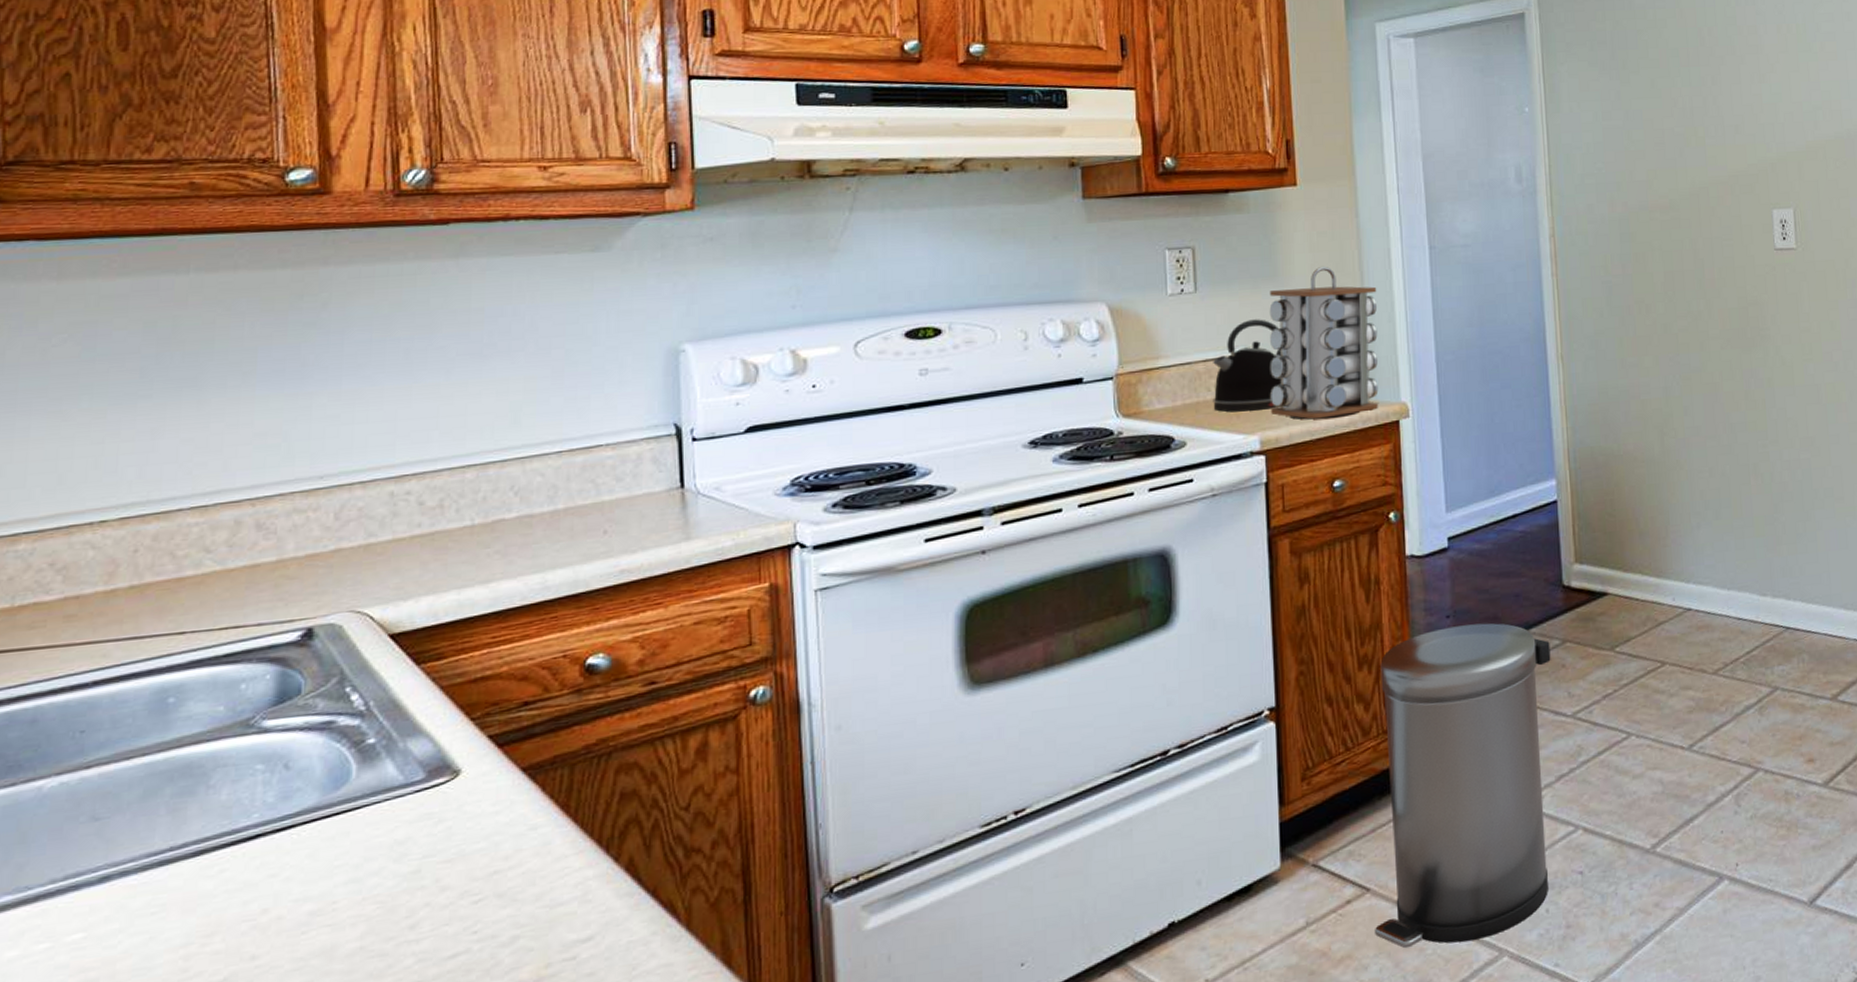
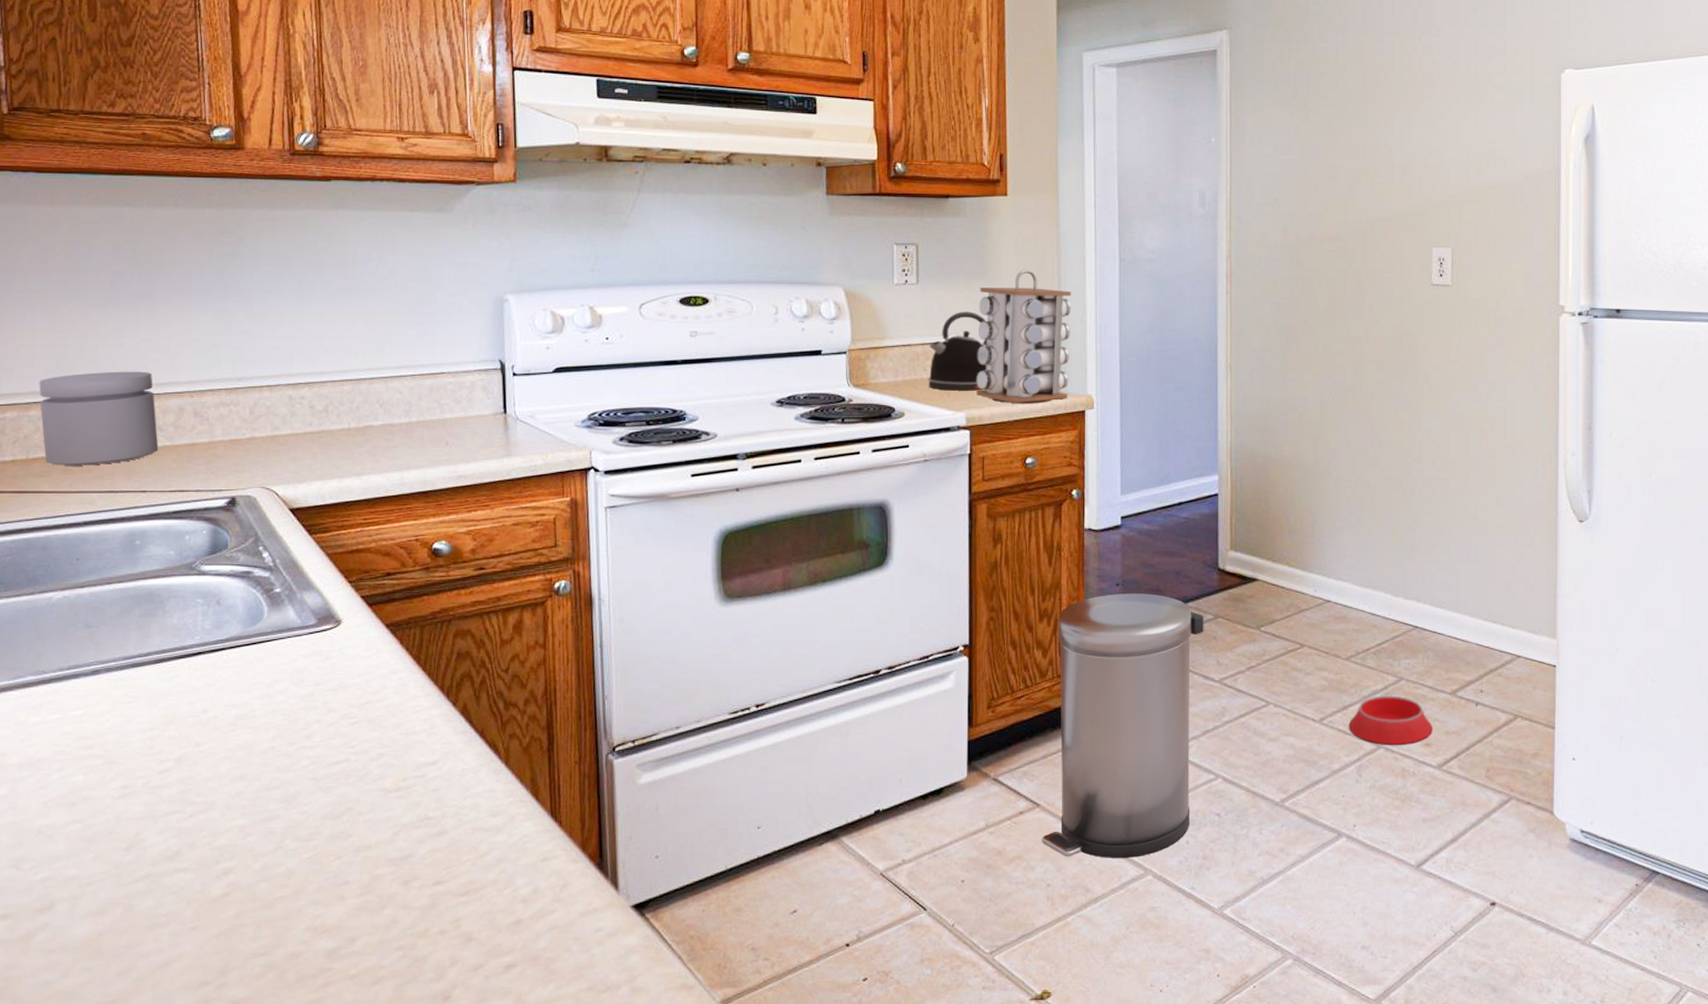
jar: none [32,479,205,612] -> present [39,371,159,466]
pet bowl: none [1721,708,1815,767] -> present [1348,695,1433,746]

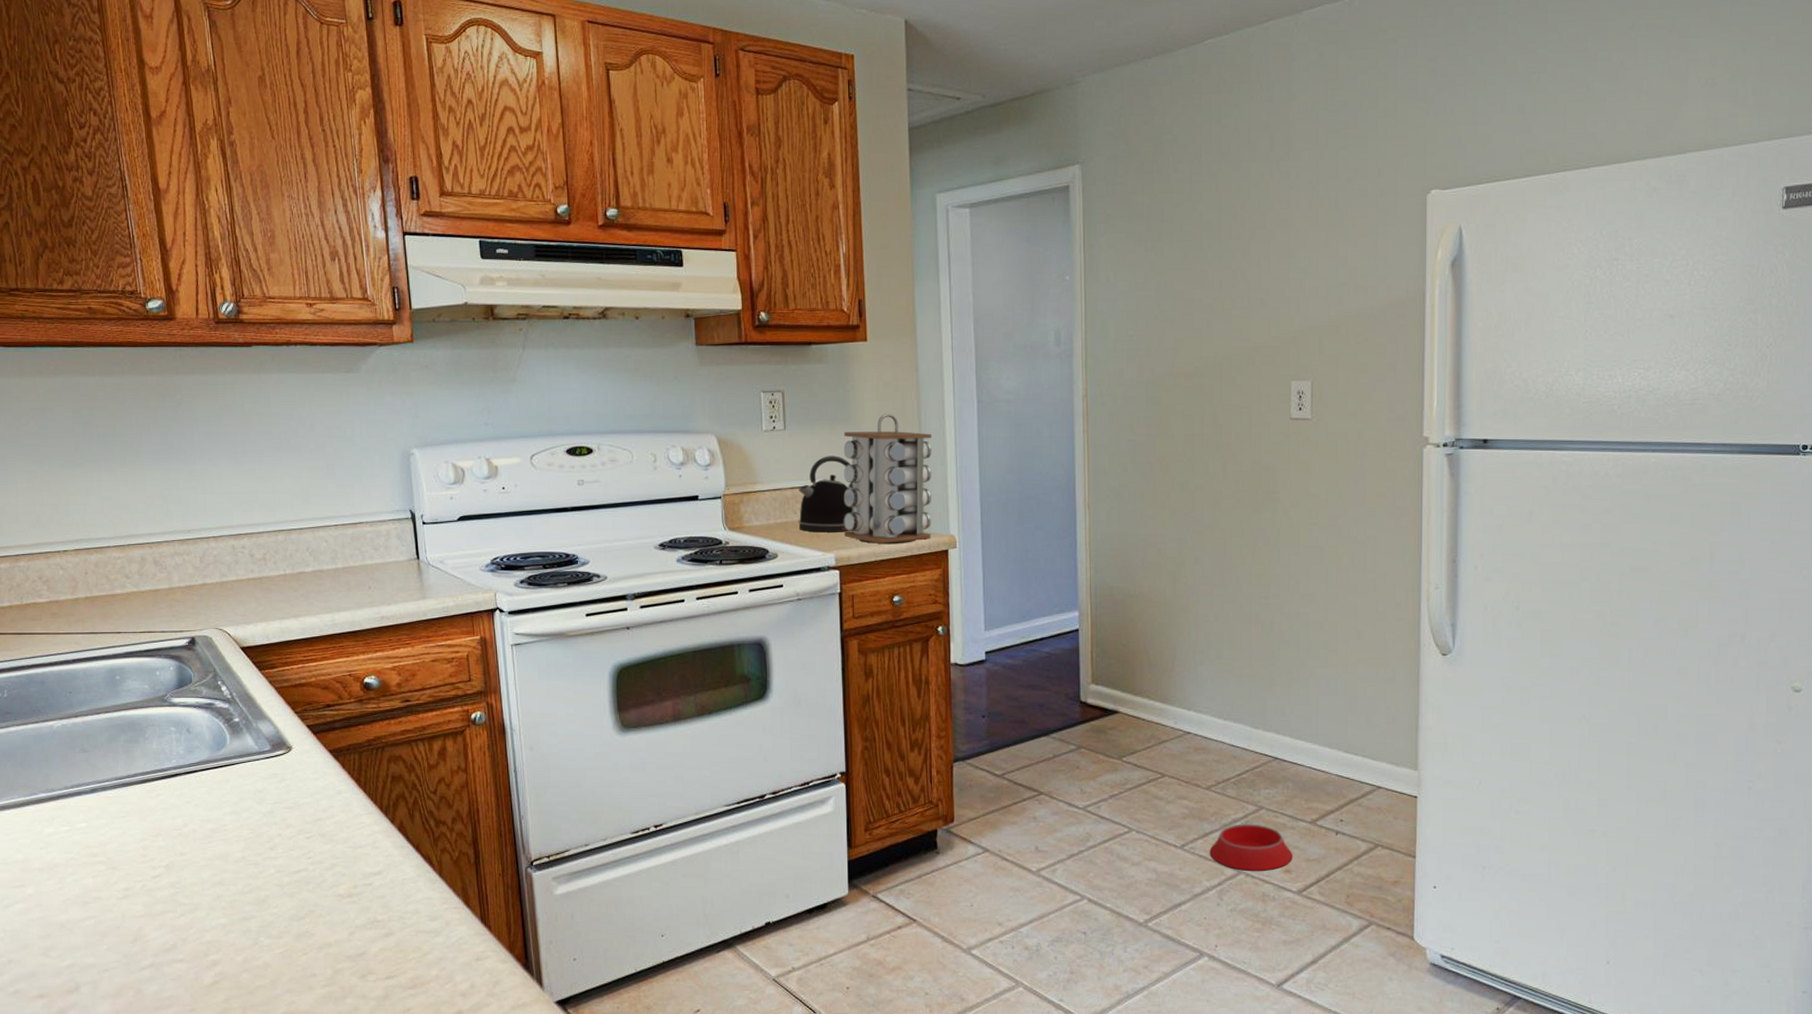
jar: present [39,371,159,466] -> none [24,525,128,610]
pedal bin: present [1042,593,1204,858] -> none [919,725,1067,971]

